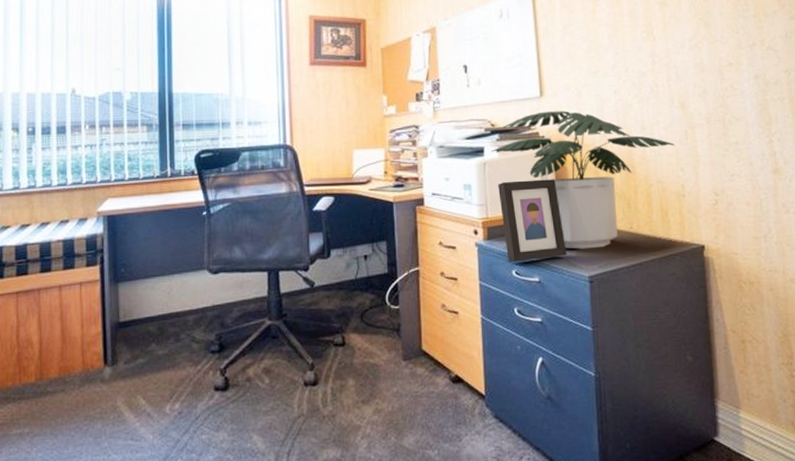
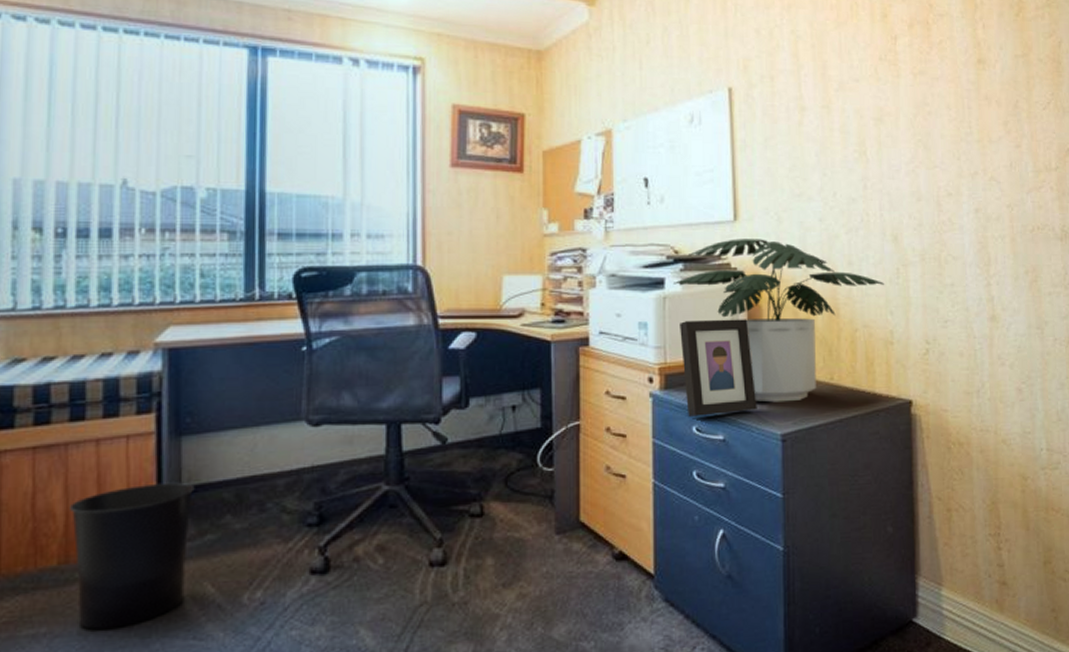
waste bin: none [43,318,129,431] -> present [70,482,195,630]

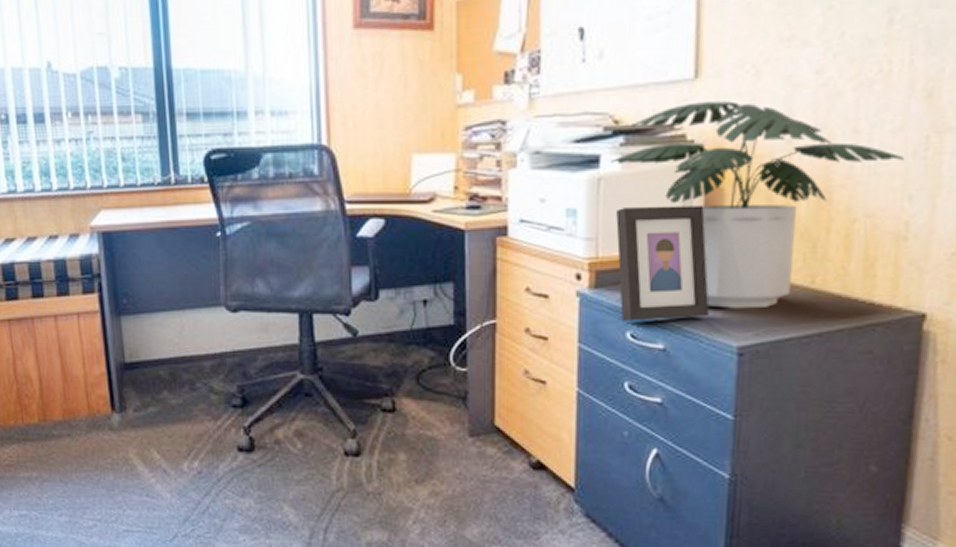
waste bin: present [70,482,195,630] -> none [42,357,137,480]

